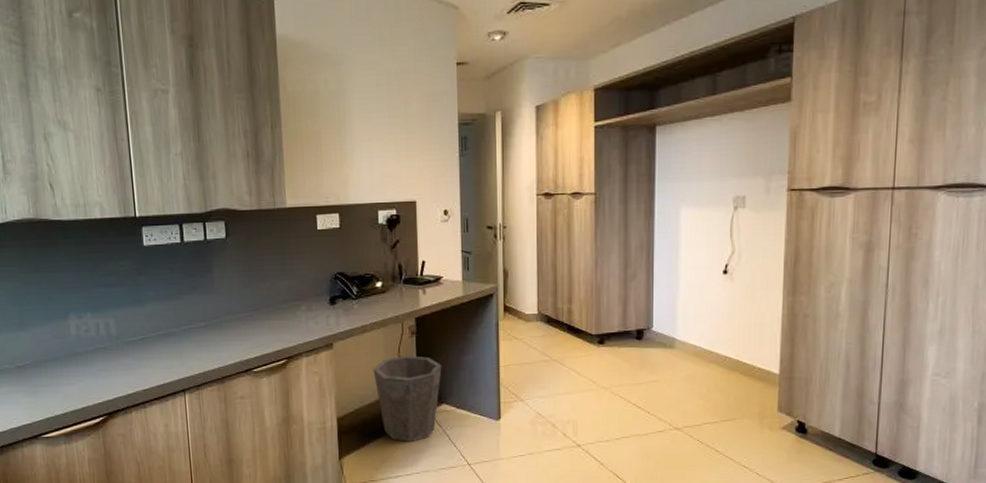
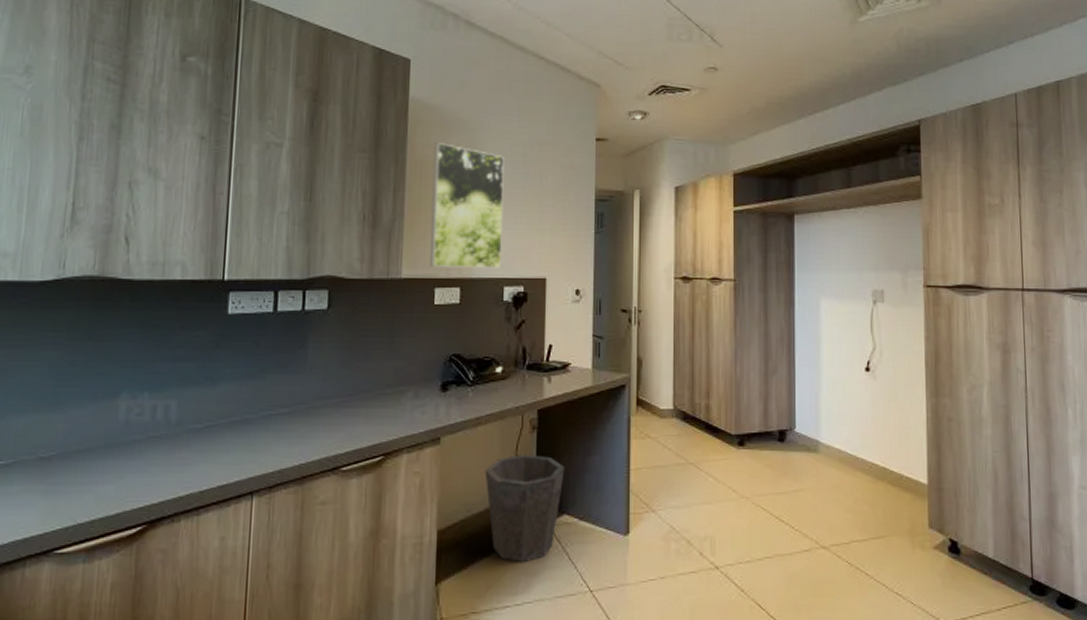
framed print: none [304,78,375,197] -> present [430,143,505,269]

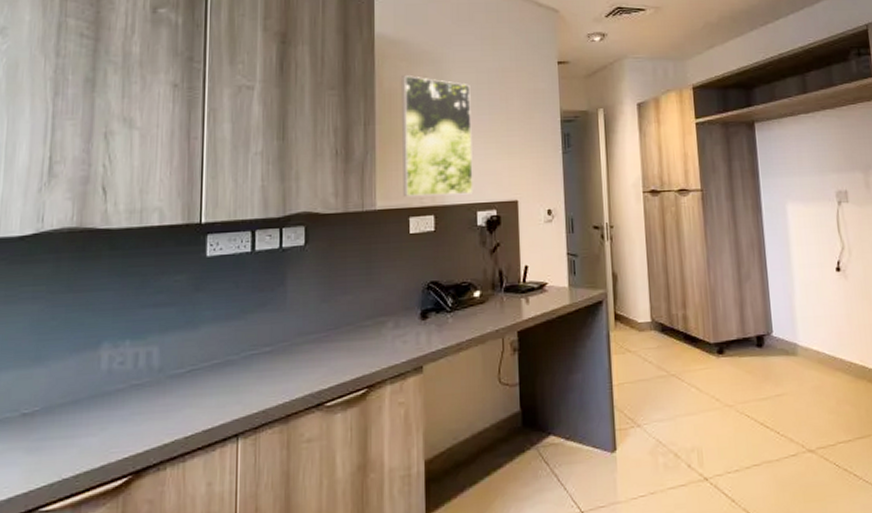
waste bin: present [485,455,565,563] -> none [469,377,548,488]

